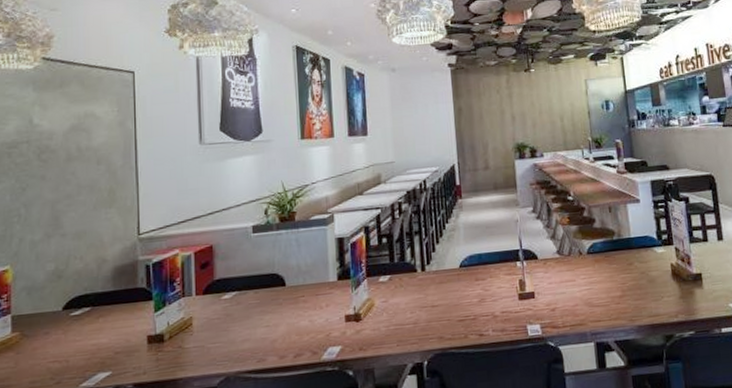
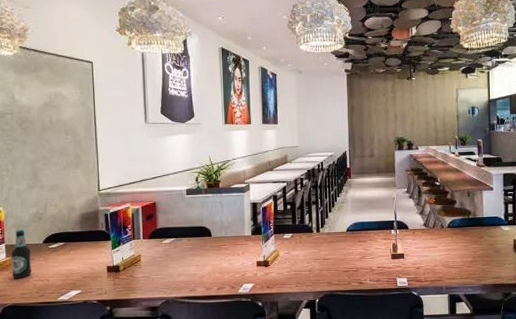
bottle: none [18,293,45,361] -> present [11,229,31,278]

